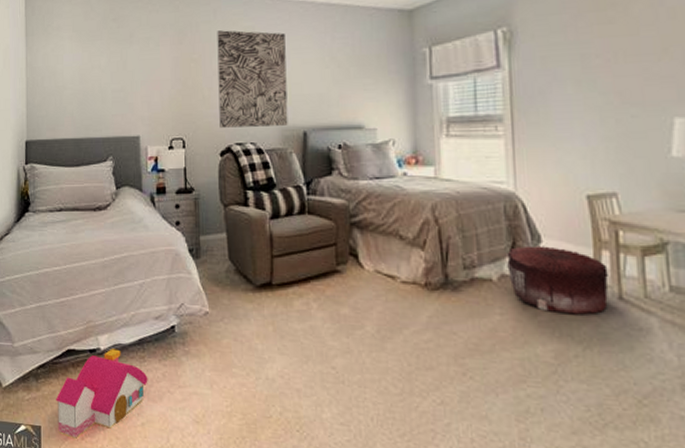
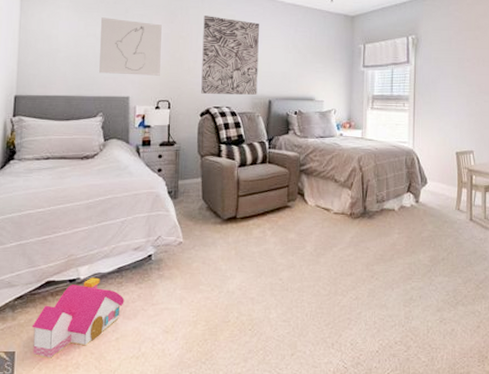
wall art: none [105,45,171,111] -> present [99,17,162,76]
pouf: present [507,245,609,315] -> none [405,186,465,232]

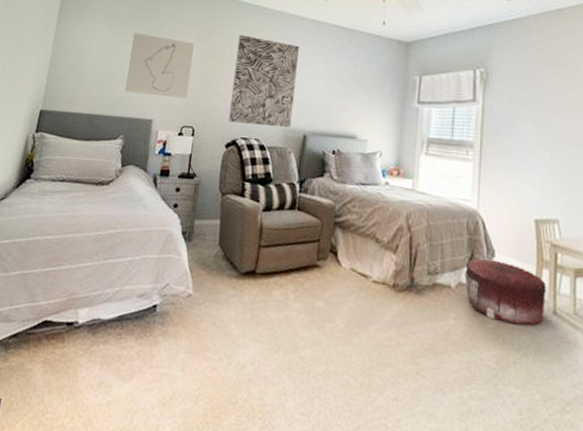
toy house: present [32,277,125,358] -> none [18,323,122,414]
pouf: none [405,186,465,232] -> present [464,258,547,326]

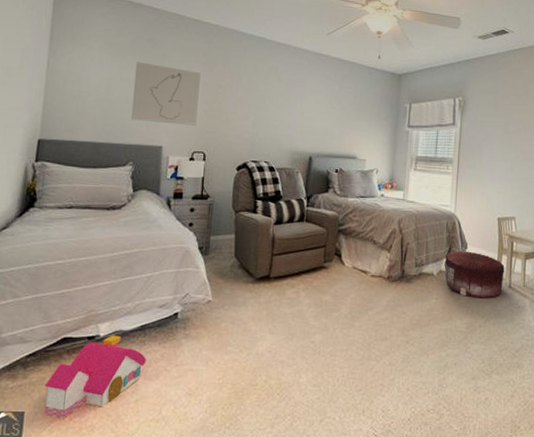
toy house: none [18,323,122,414] -> present [44,335,147,420]
wall art: present [229,35,299,127] -> none [239,66,303,150]

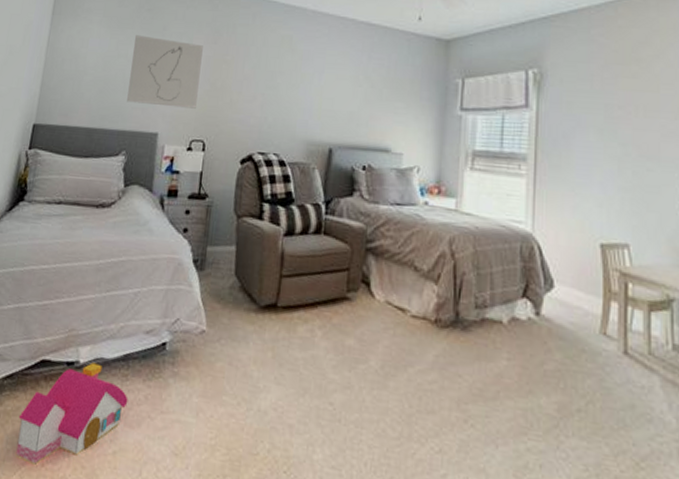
pouf: present [444,251,505,298] -> none [518,289,615,368]

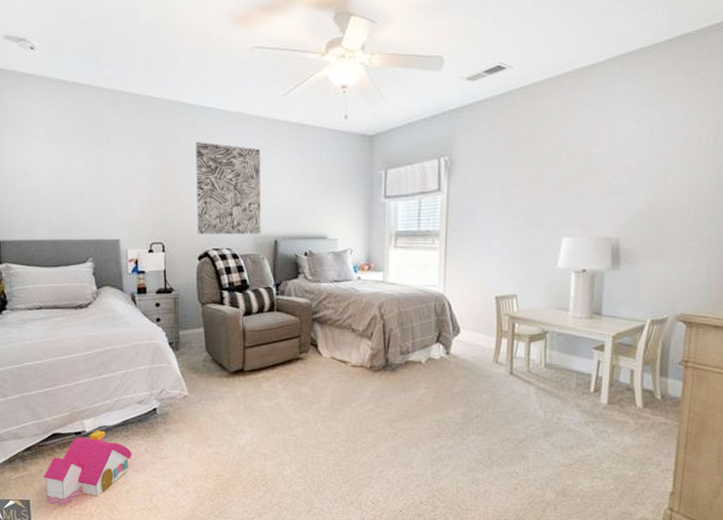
wall art: present [127,35,203,109] -> none [81,149,151,215]
wall art: none [244,35,322,140] -> present [195,142,261,234]

